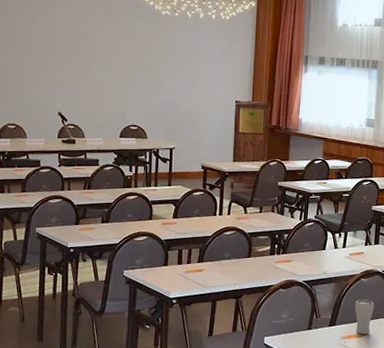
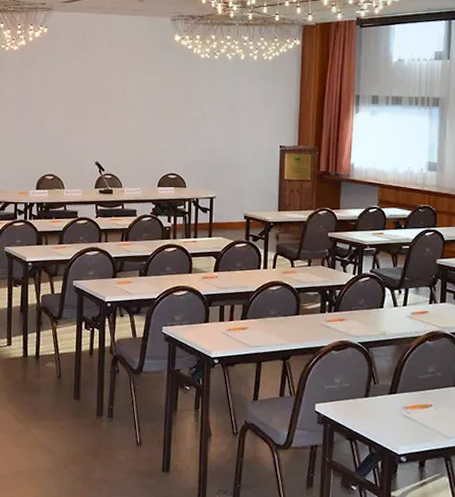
drinking glass: present [355,300,374,335] -> none [419,365,442,405]

